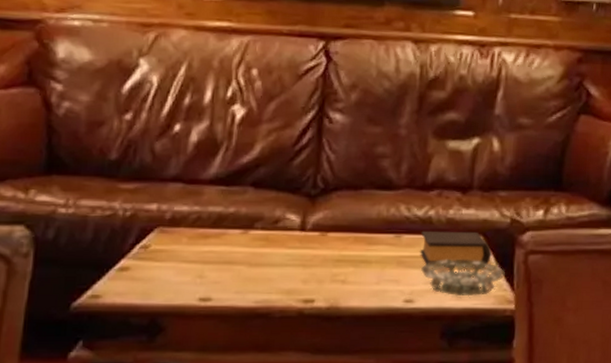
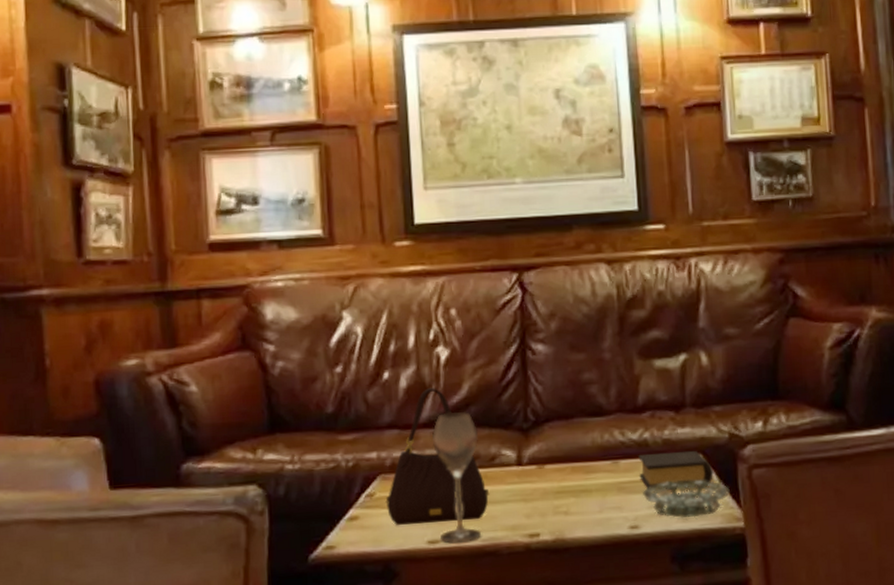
handbag: none [160,145,269,280] -> present [385,388,490,525]
wineglass: none [213,172,266,302] -> present [432,412,481,543]

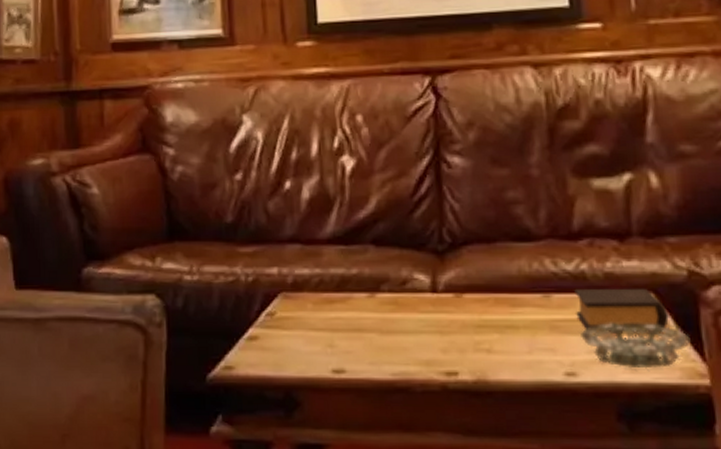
handbag: present [385,388,490,525] -> none [287,201,401,349]
wineglass: present [432,412,481,543] -> none [337,229,391,375]

